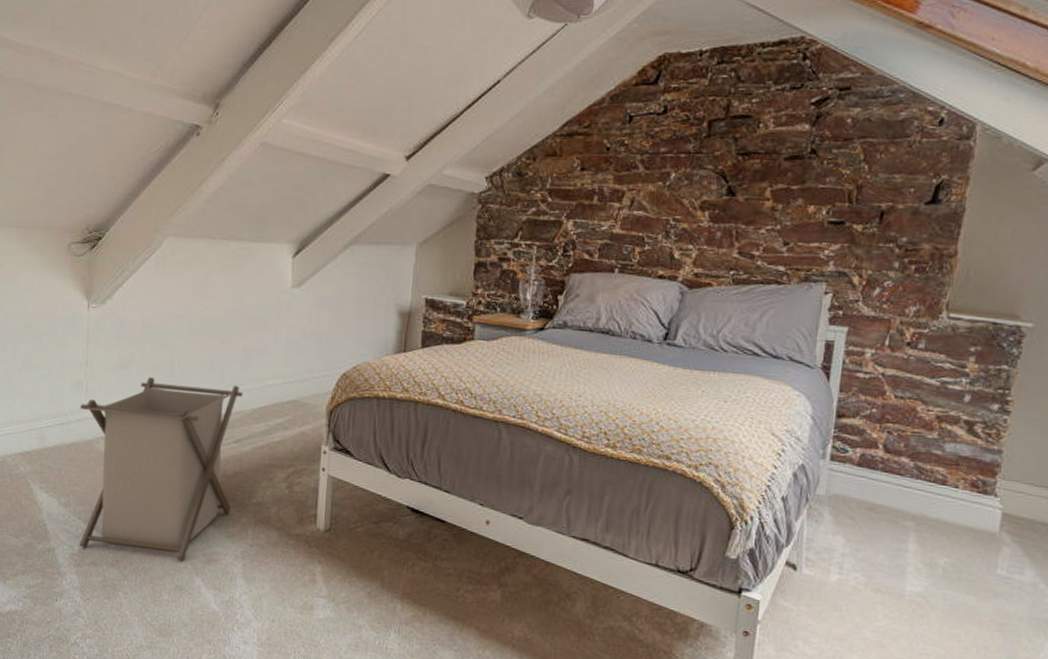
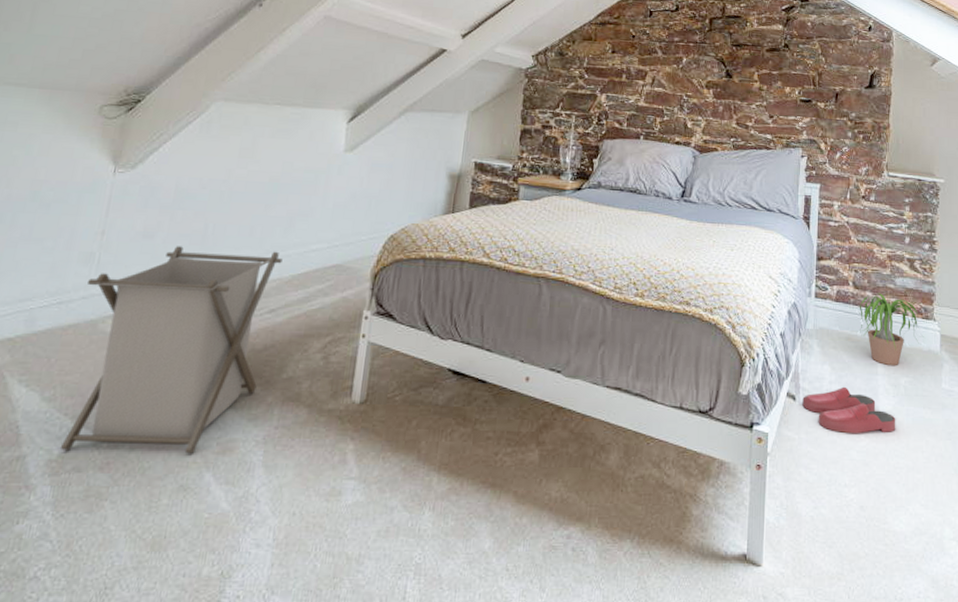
slippers: none [804,560,928,616] -> present [802,386,896,434]
potted plant: none [888,459,979,545] -> present [859,293,925,366]

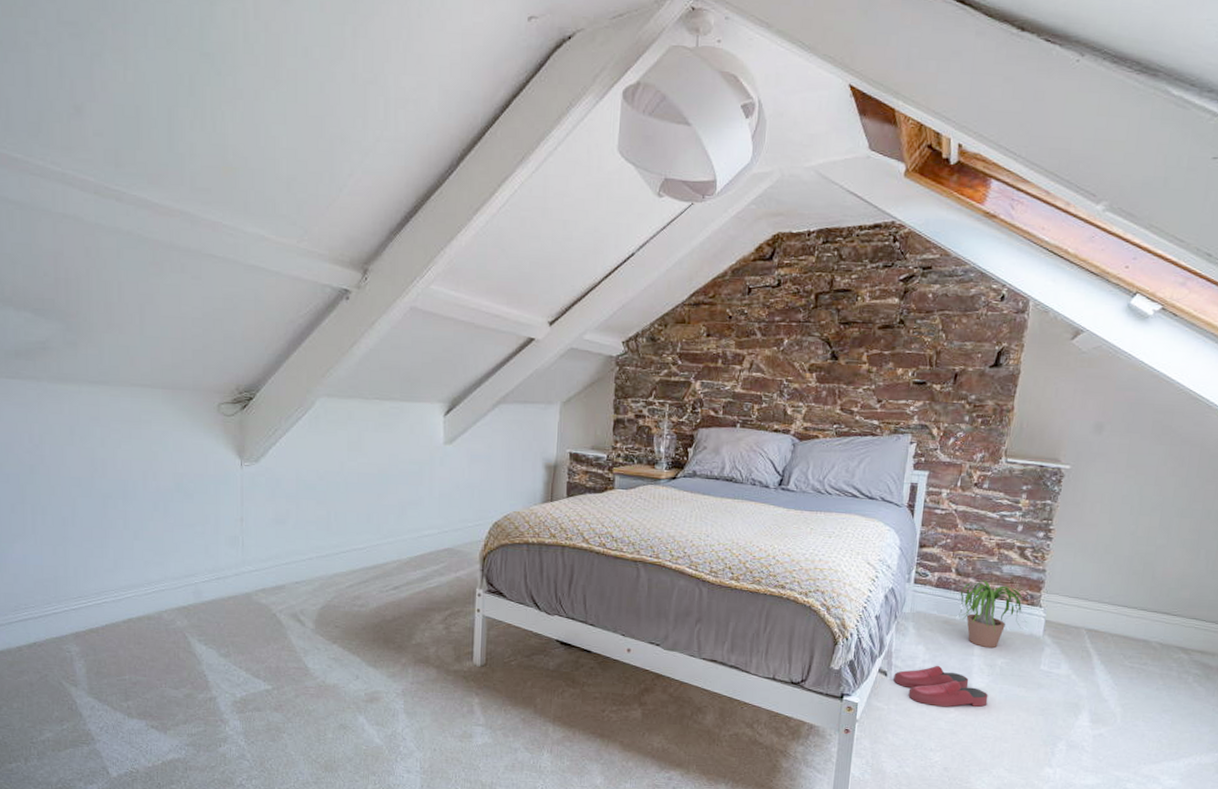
laundry basket: present [61,246,283,454] -> none [237,531,399,701]

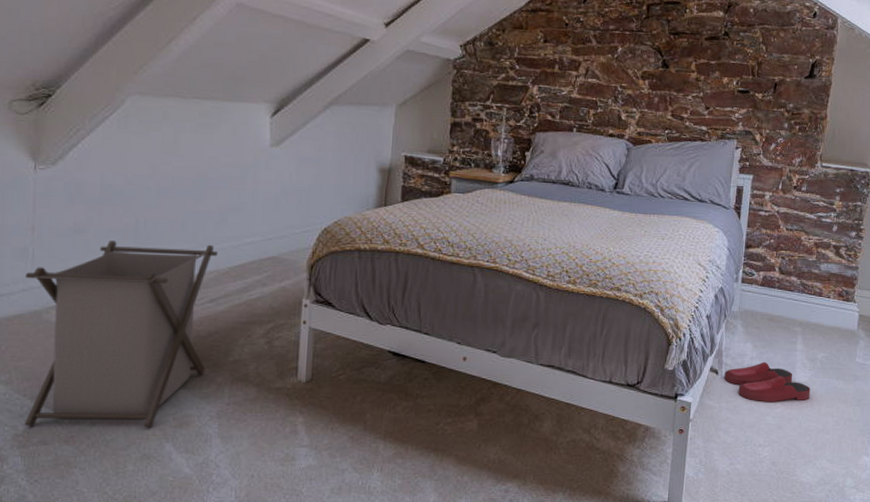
laundry basket: none [237,531,399,701] -> present [25,240,218,428]
potted plant: present [959,579,1028,649] -> none [782,278,844,344]

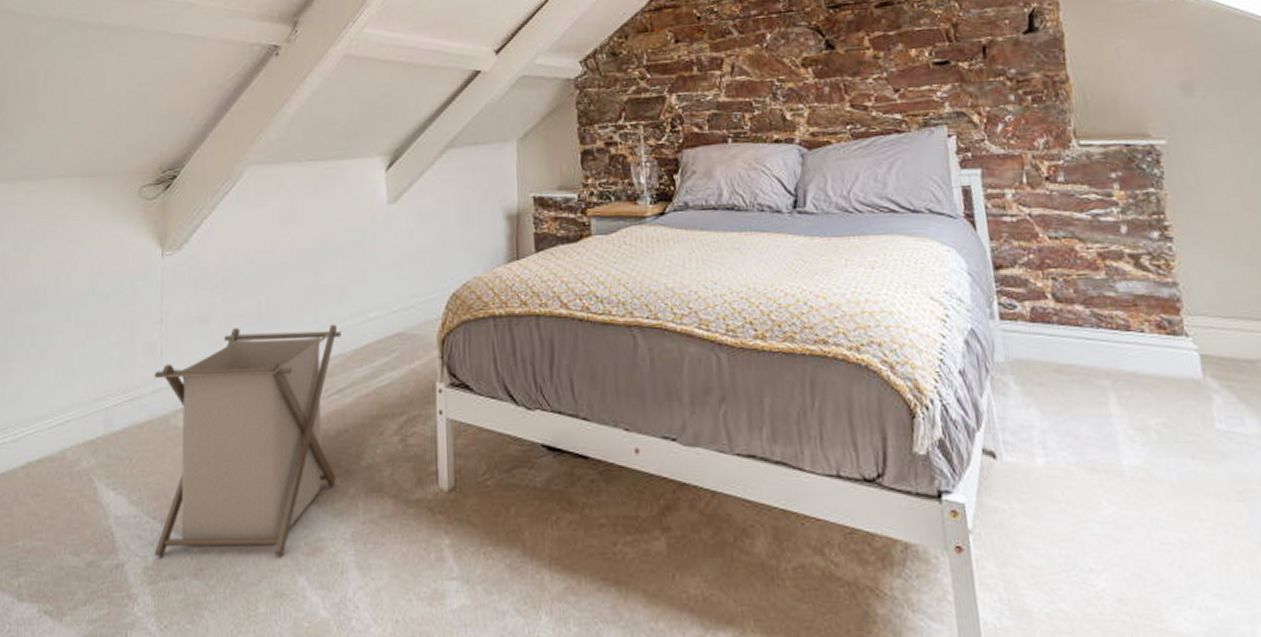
slippers: present [724,361,811,403] -> none [1005,435,1154,500]

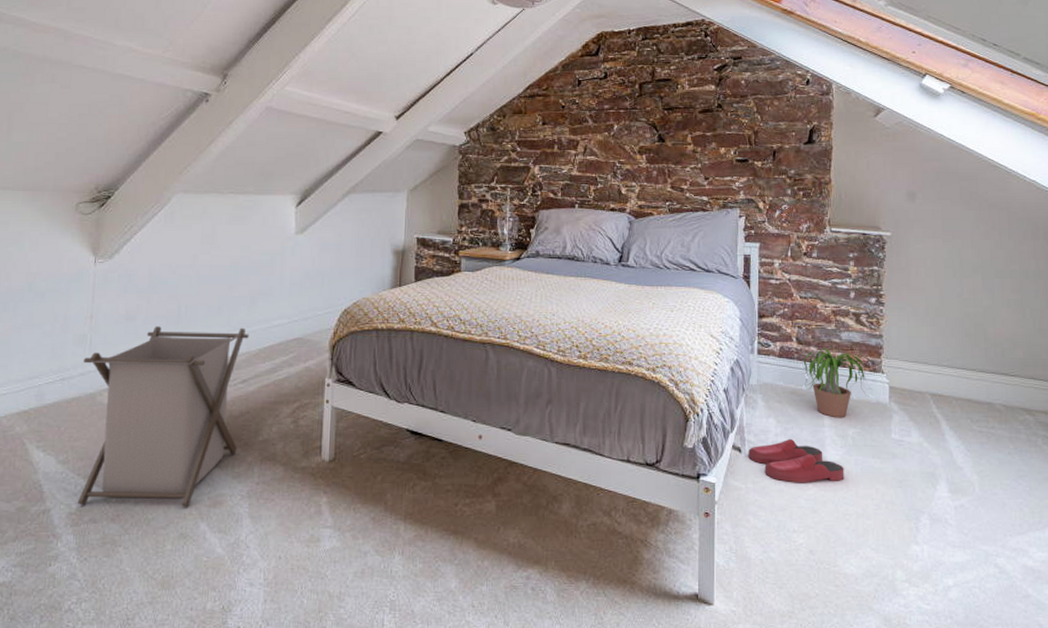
slippers: none [1005,435,1154,500] -> present [748,438,845,483]
potted plant: none [1067,305,1176,404] -> present [803,347,873,418]

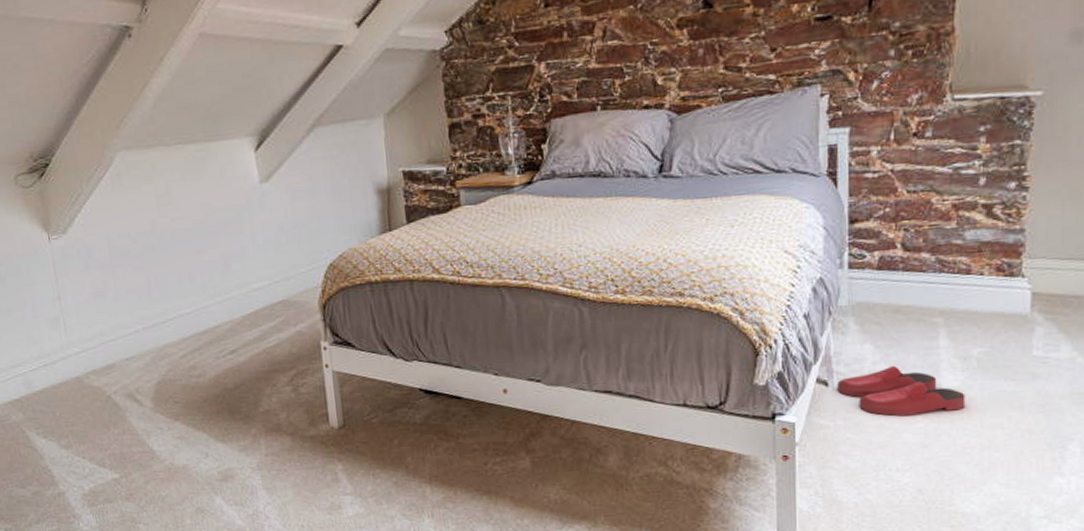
laundry basket: present [78,326,249,507] -> none [62,294,238,486]
potted plant: present [803,347,873,418] -> none [911,252,1008,337]

